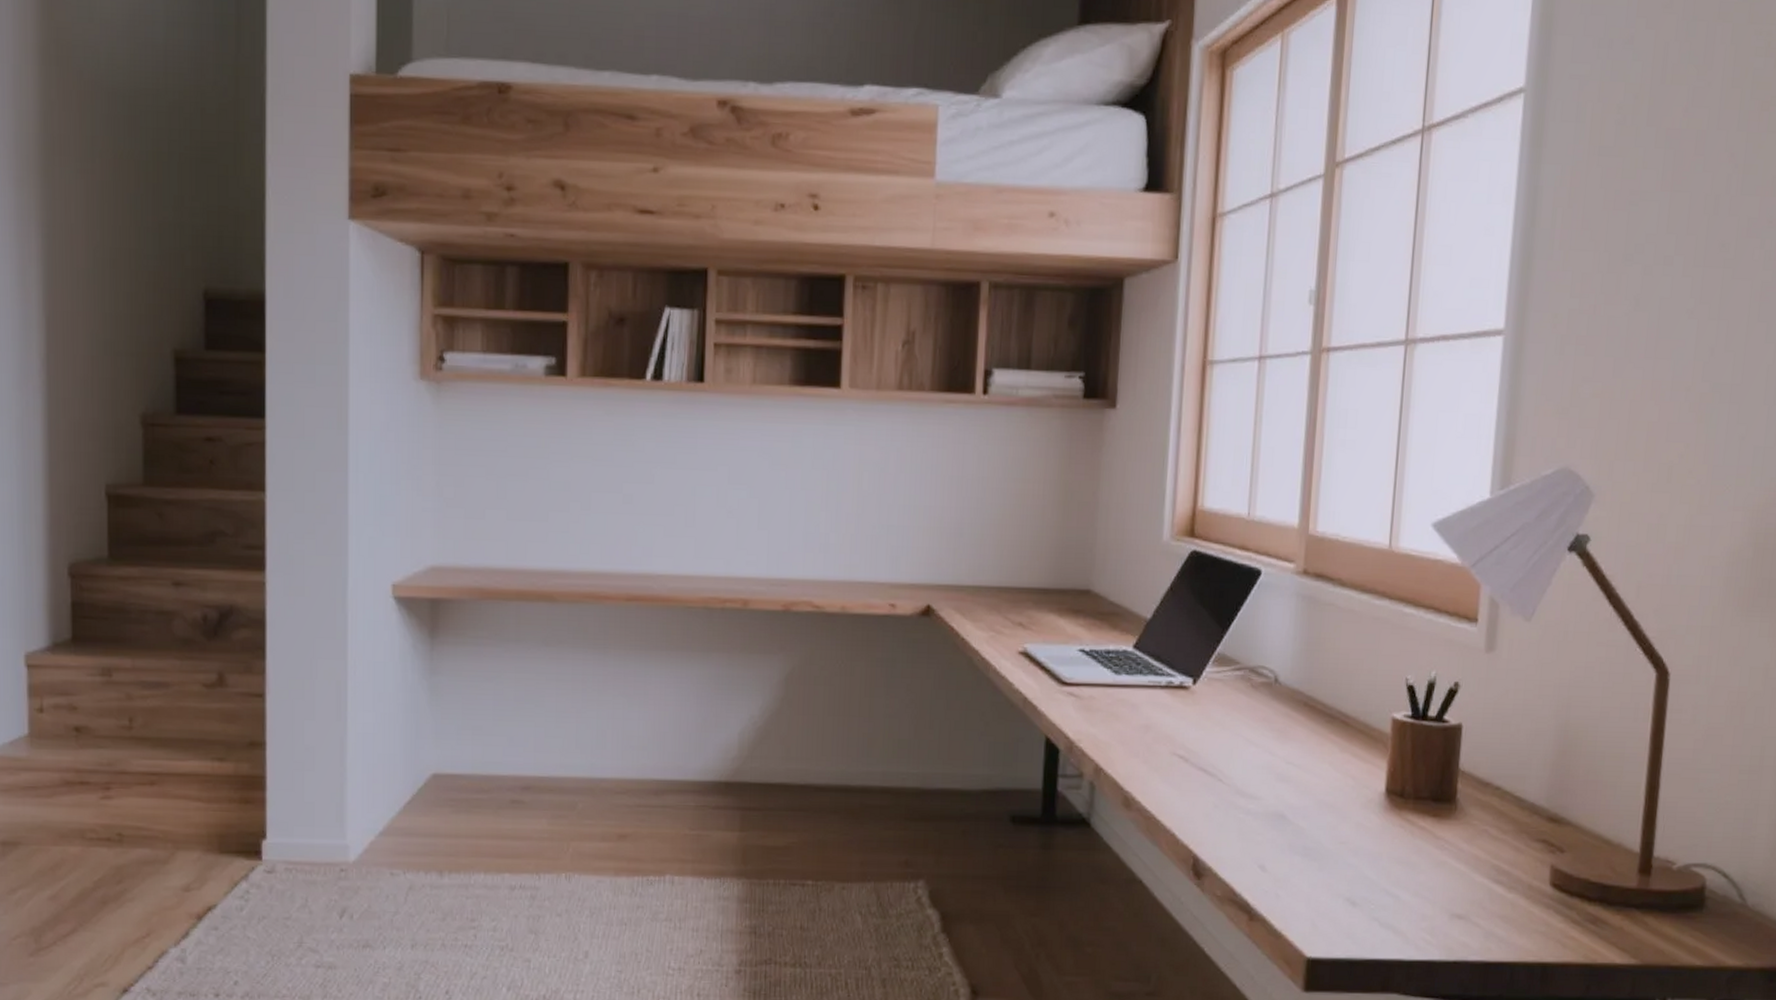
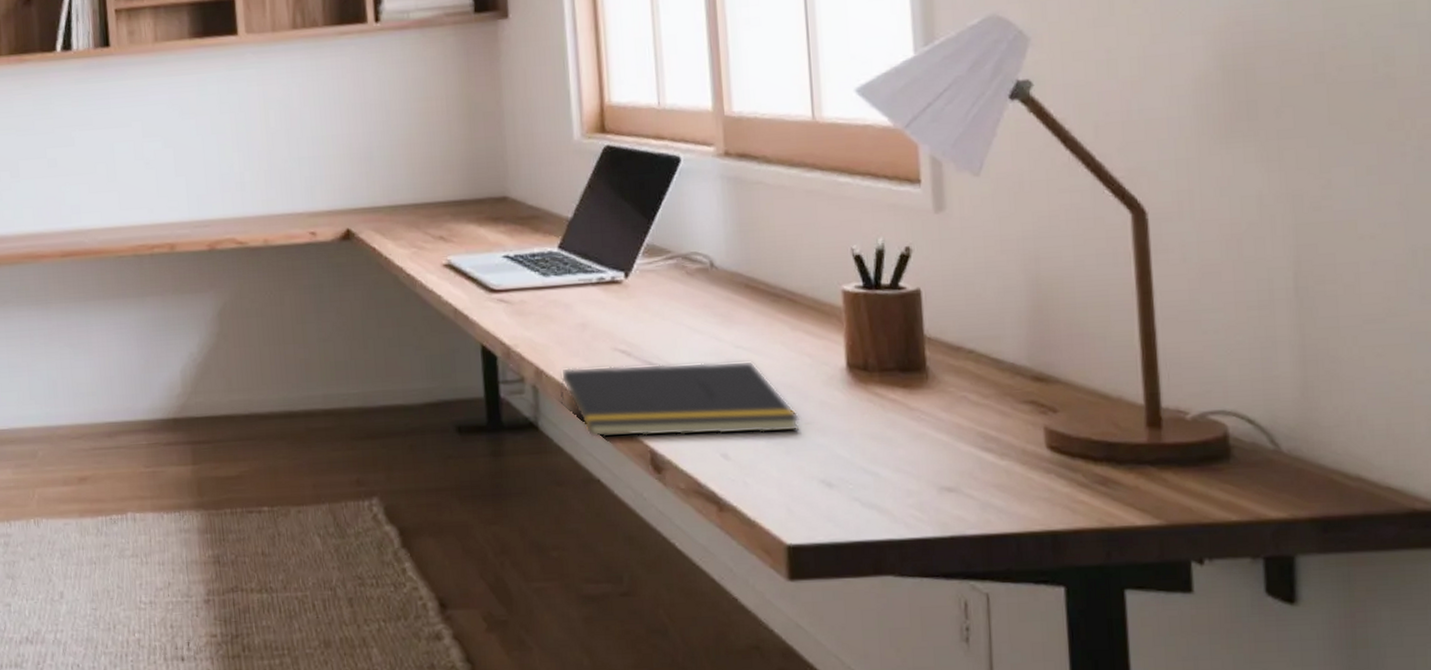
notepad: none [1114,768,1337,850] -> present [560,360,801,438]

